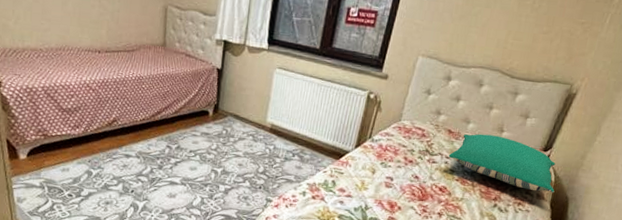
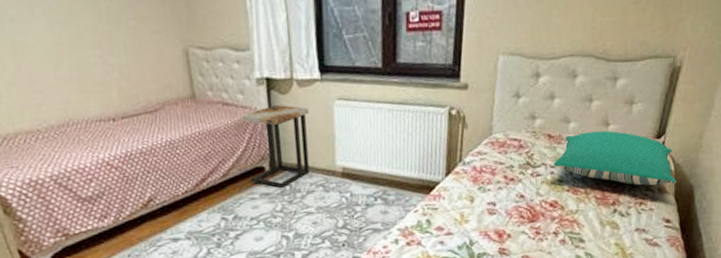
side table: none [196,63,254,132] -> present [241,105,310,189]

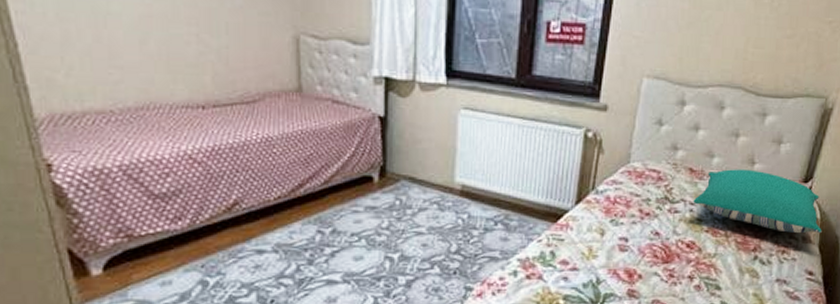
side table: present [241,105,310,189] -> none [352,109,430,203]

